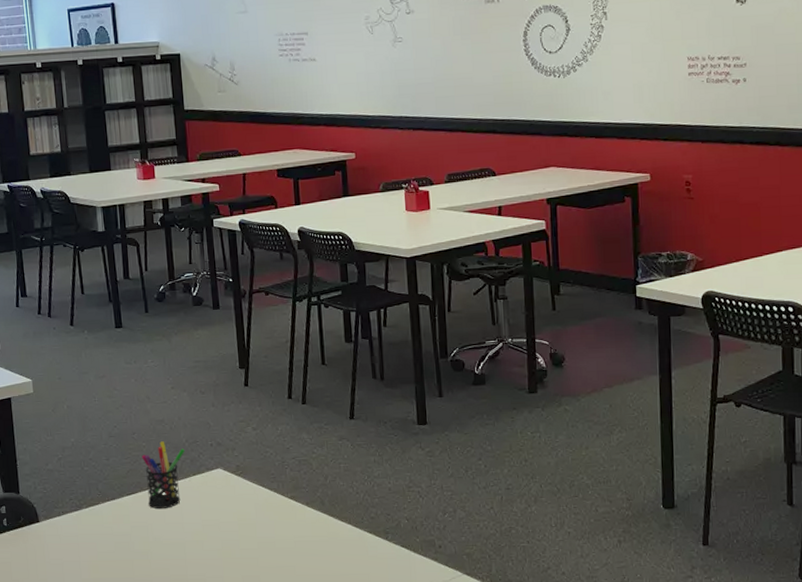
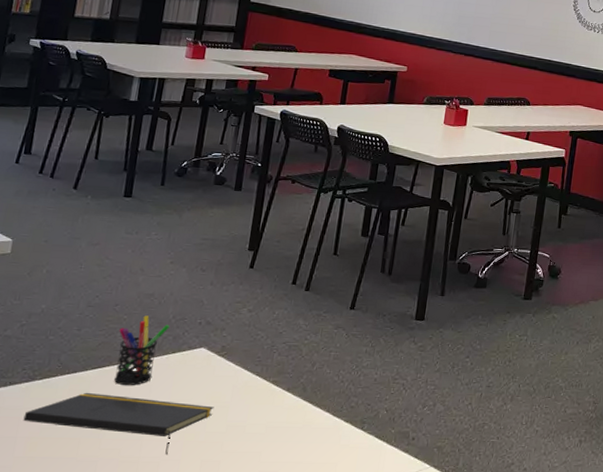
notepad: none [81,517,243,573] -> present [23,392,214,456]

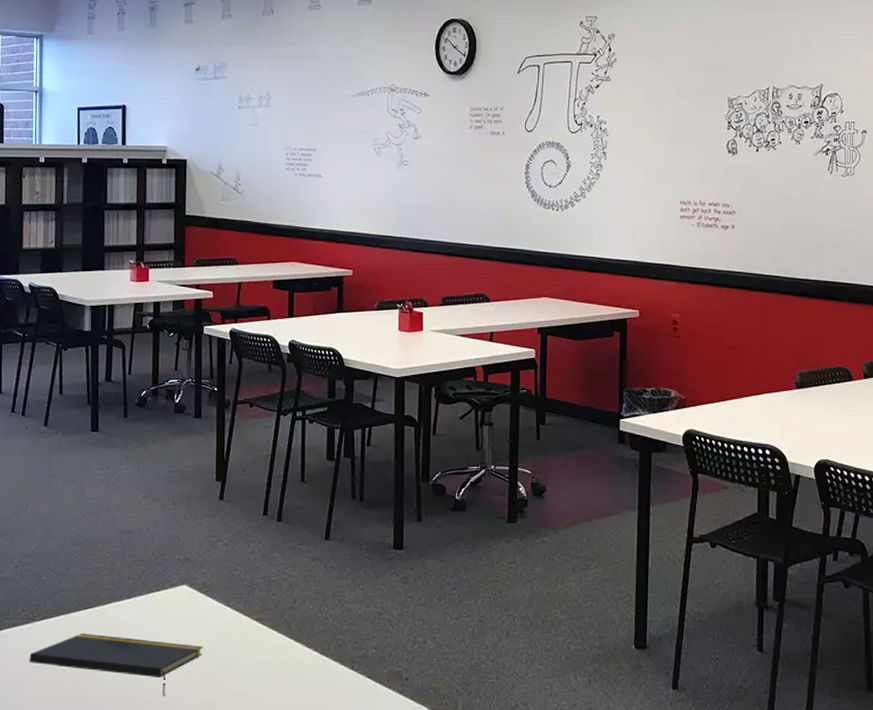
pen holder: present [114,315,170,385] -> none [104,553,150,625]

